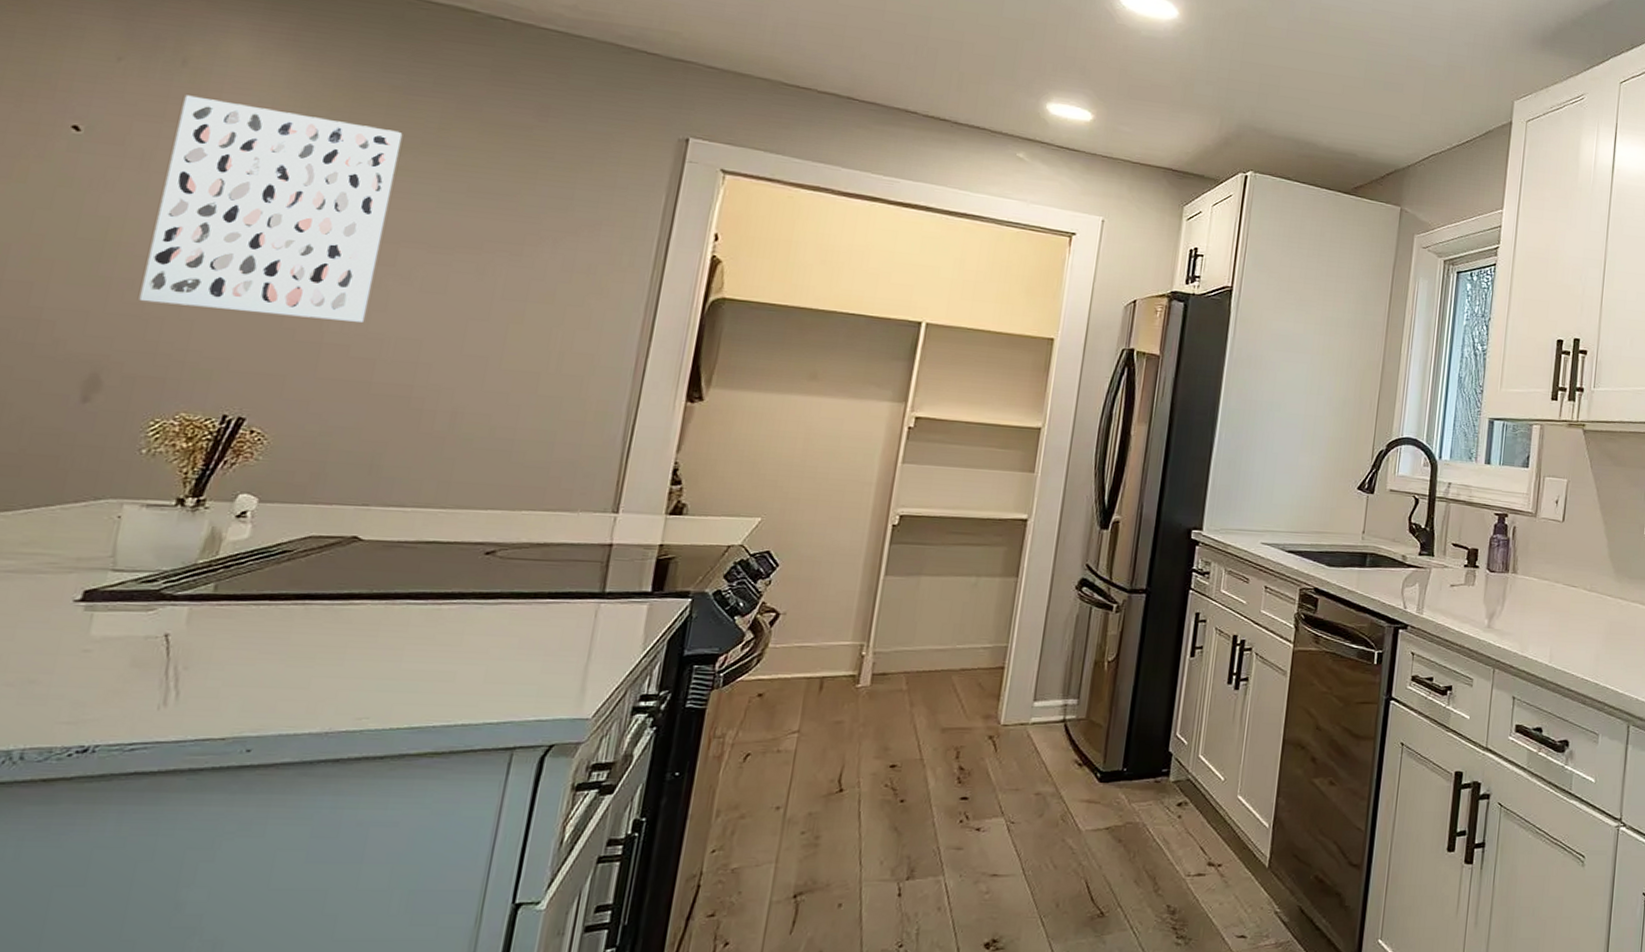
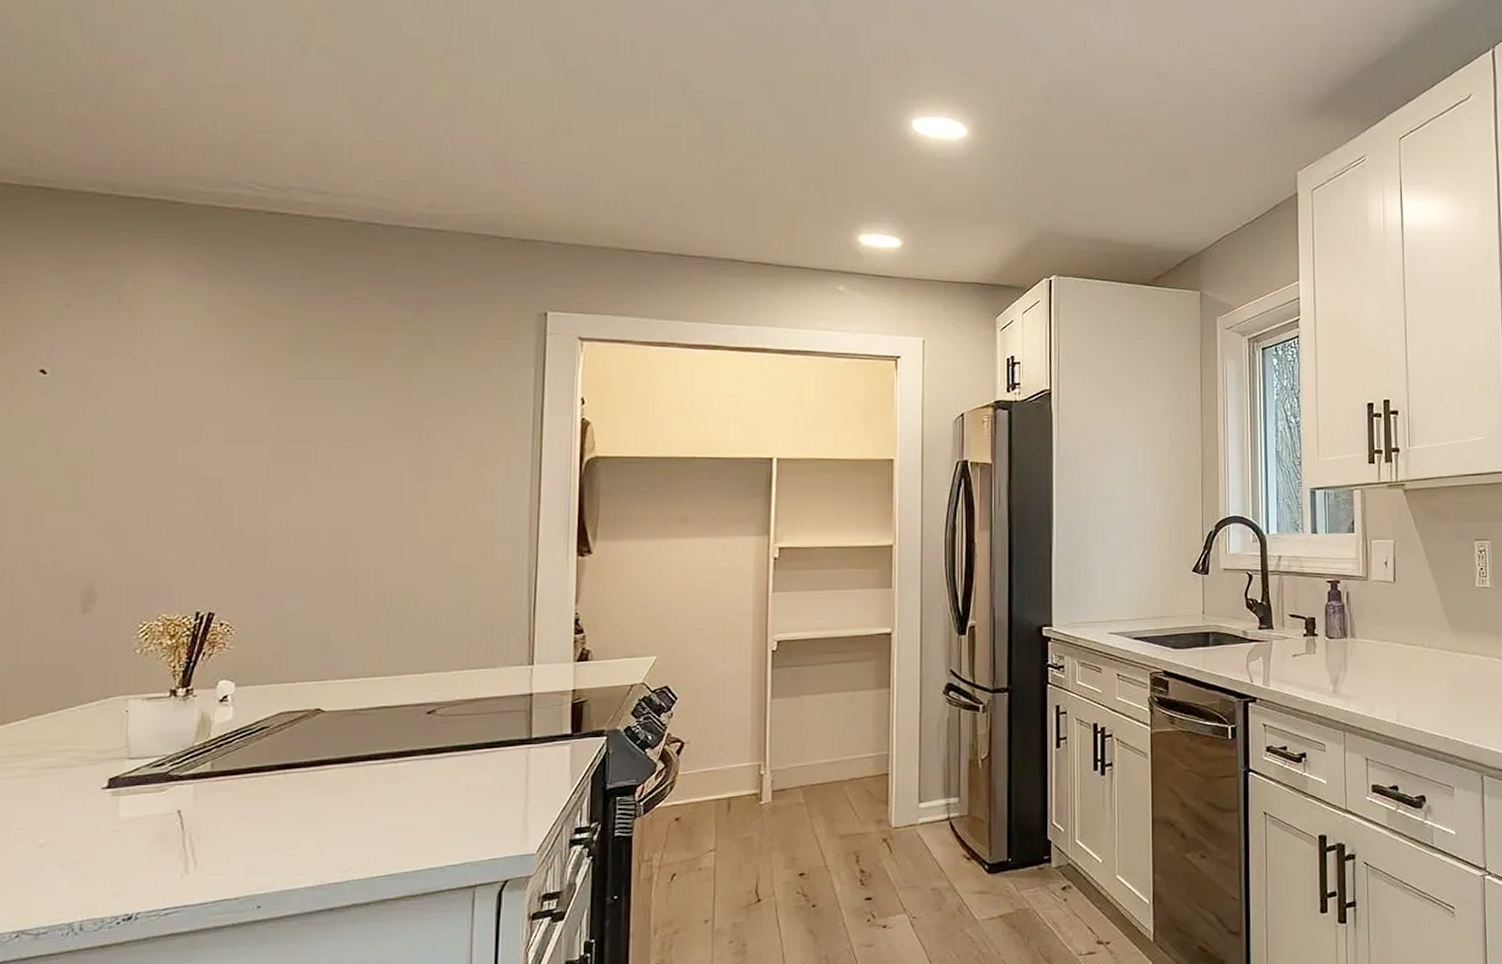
wall art: present [139,95,403,322] -> none [114,330,306,519]

